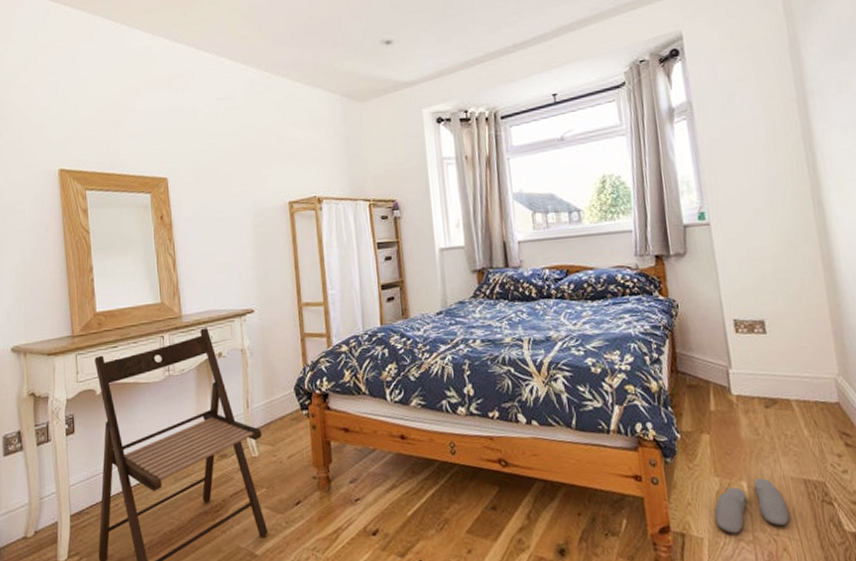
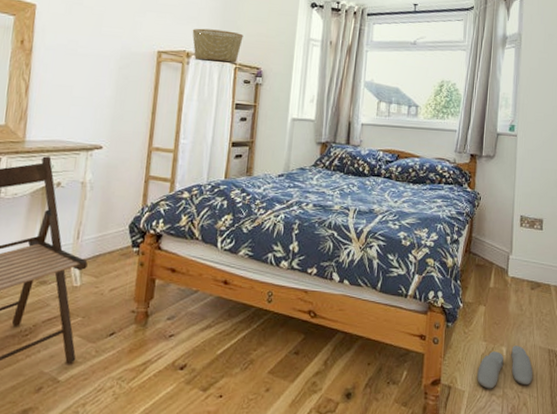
basket: none [319,166,372,204] -> present [192,28,244,64]

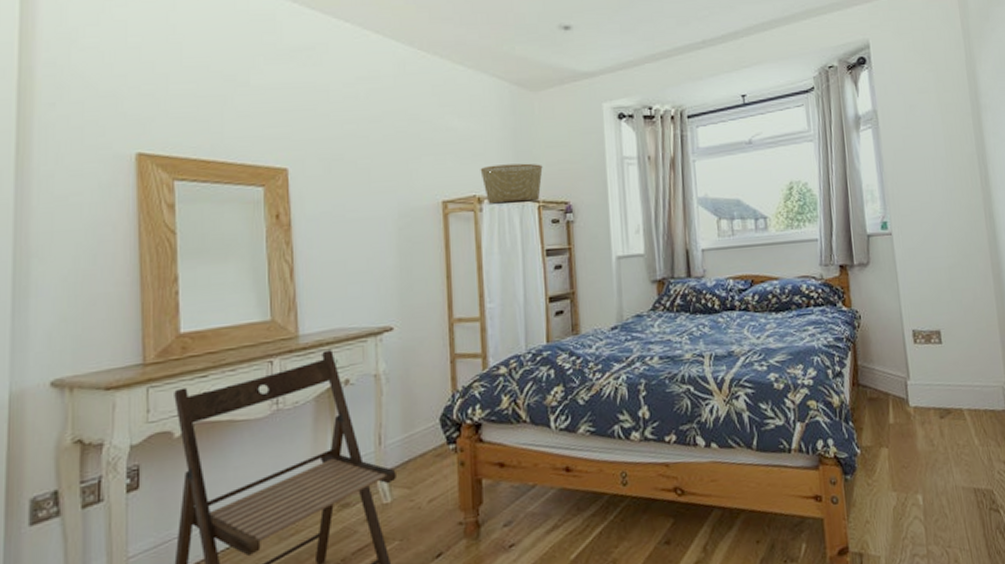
slippers: present [477,346,533,389] -> none [891,490,961,550]

